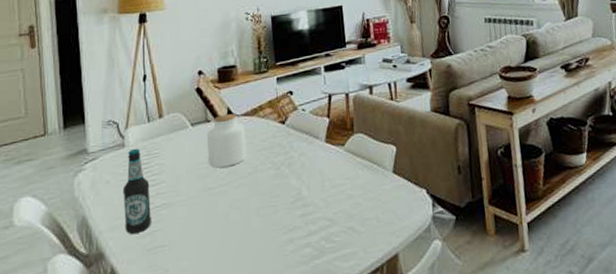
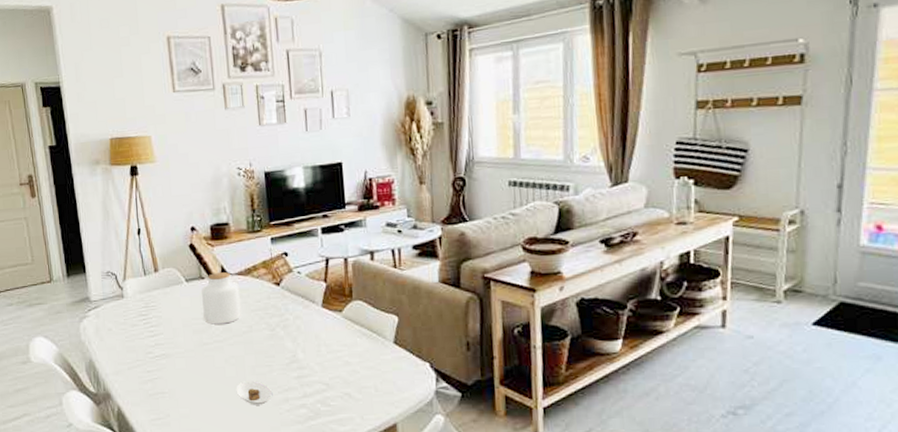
bottle: present [122,148,151,234] -> none [124,299,152,379]
saucer: none [240,223,278,250] -> present [236,381,273,405]

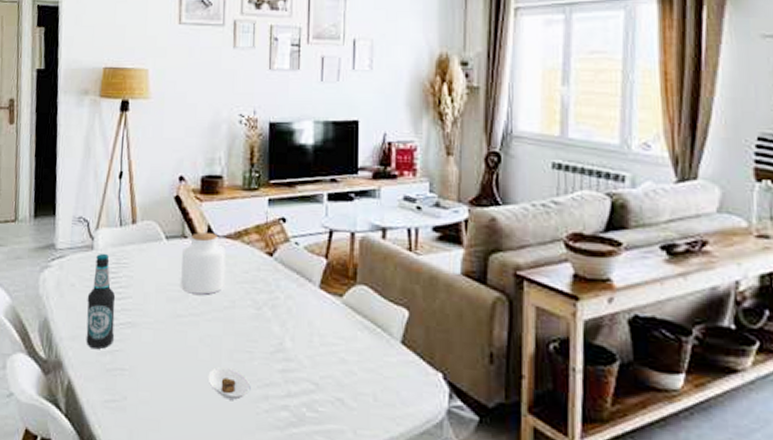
bottle: none [124,299,152,379] -> present [86,253,116,349]

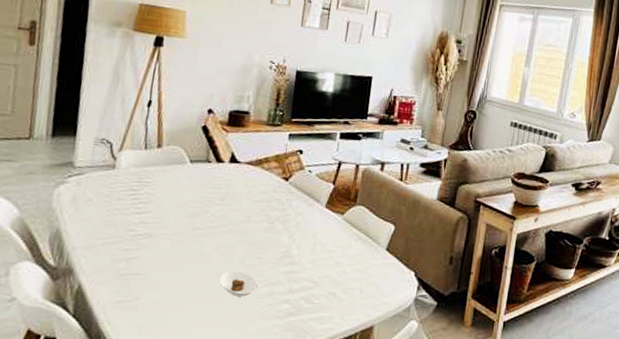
bottle: present [86,253,116,349] -> none [100,172,135,257]
jar: present [181,232,226,295] -> none [201,158,246,211]

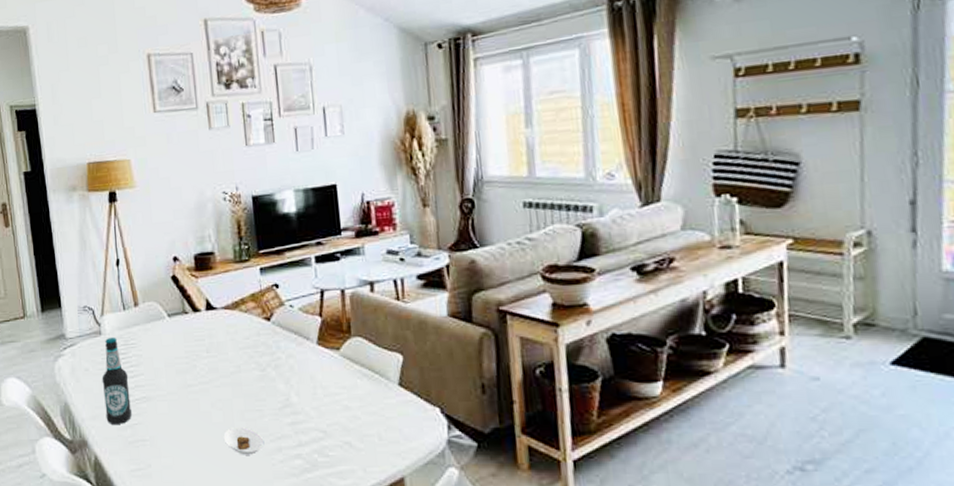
bottle: none [100,172,135,257] -> present [101,336,132,424]

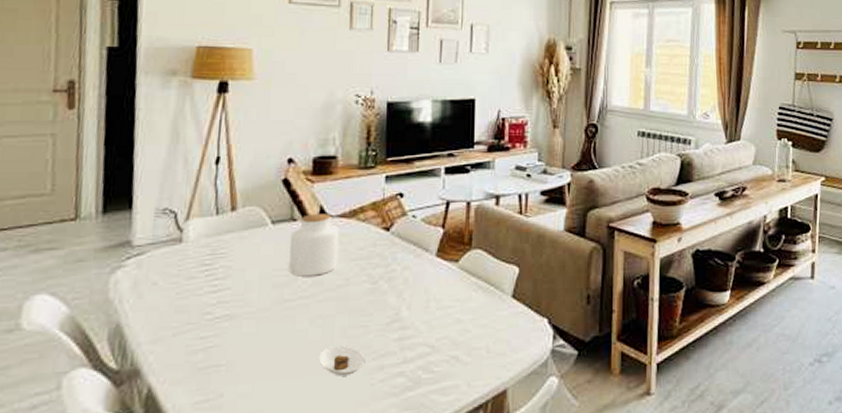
bottle: present [101,336,132,424] -> none [171,245,210,348]
jar: none [185,306,229,364] -> present [289,214,340,277]

